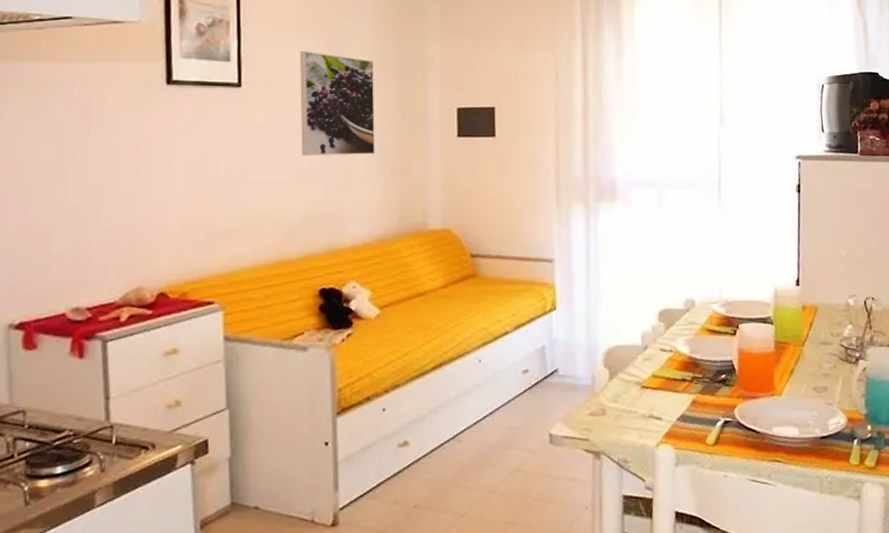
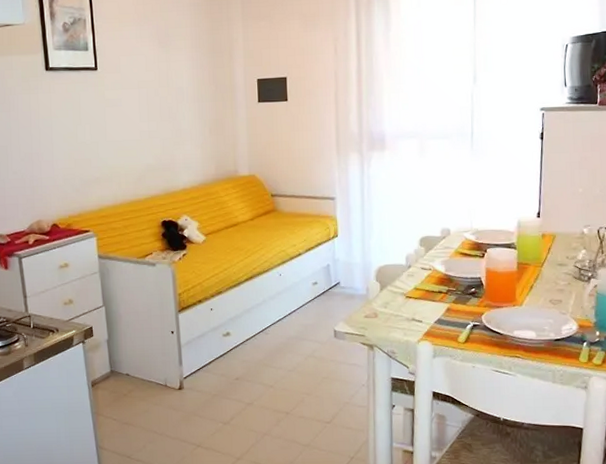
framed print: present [299,51,375,156] -> none [137,39,197,121]

